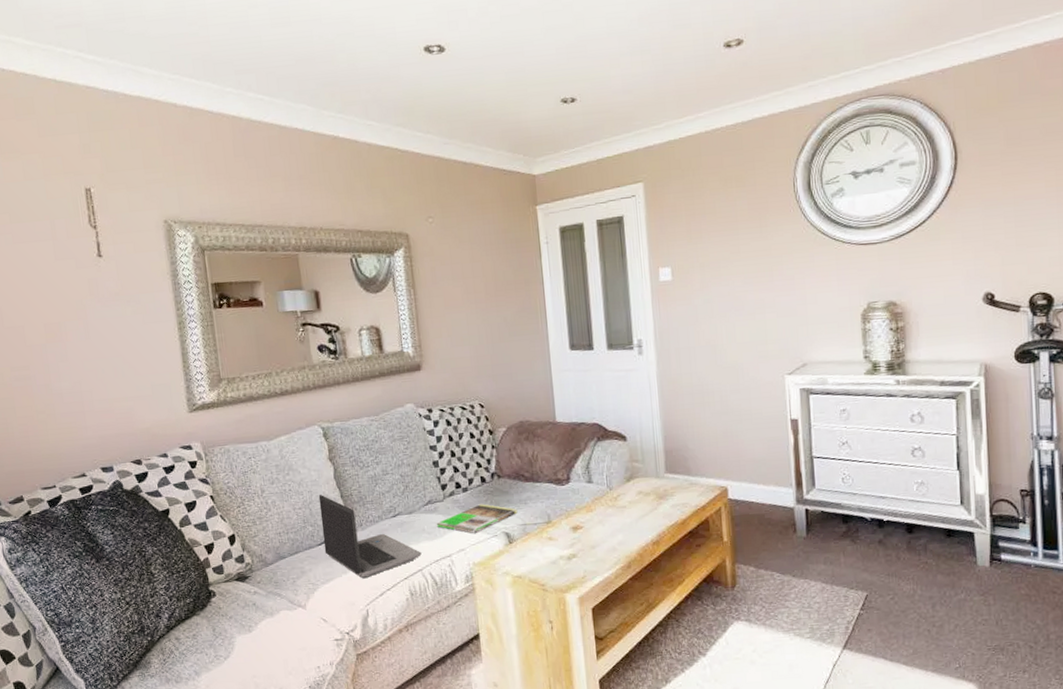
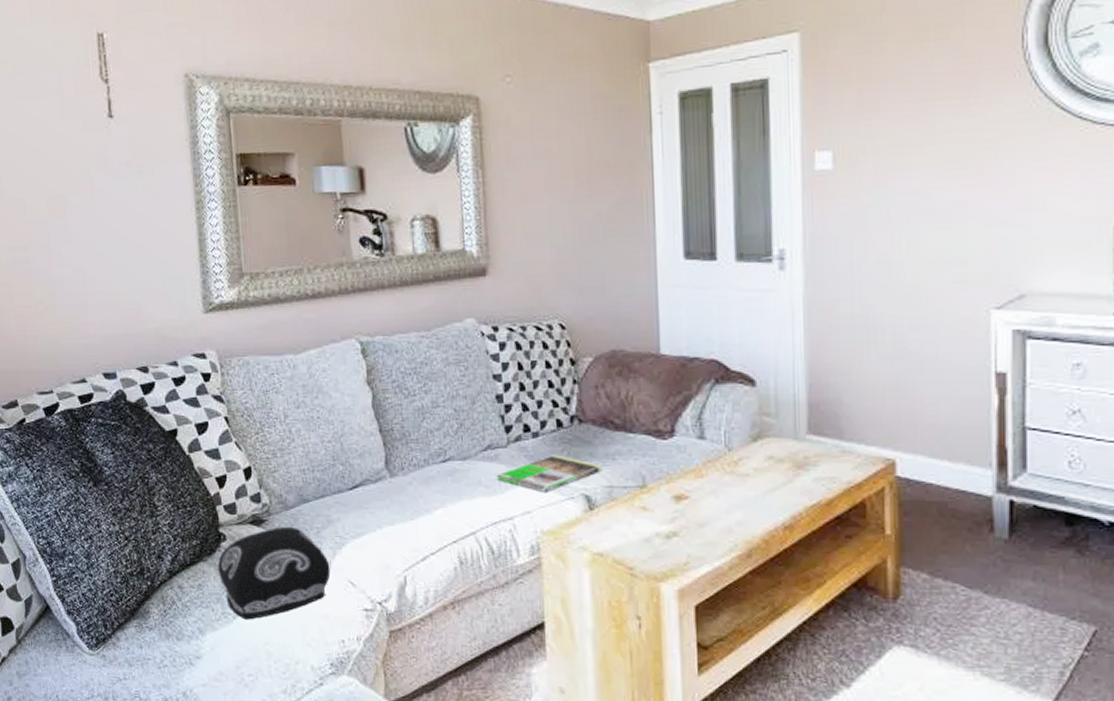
cushion: none [209,580,306,659] -> present [218,527,331,620]
laptop computer: present [318,494,422,579] -> none [352,425,476,537]

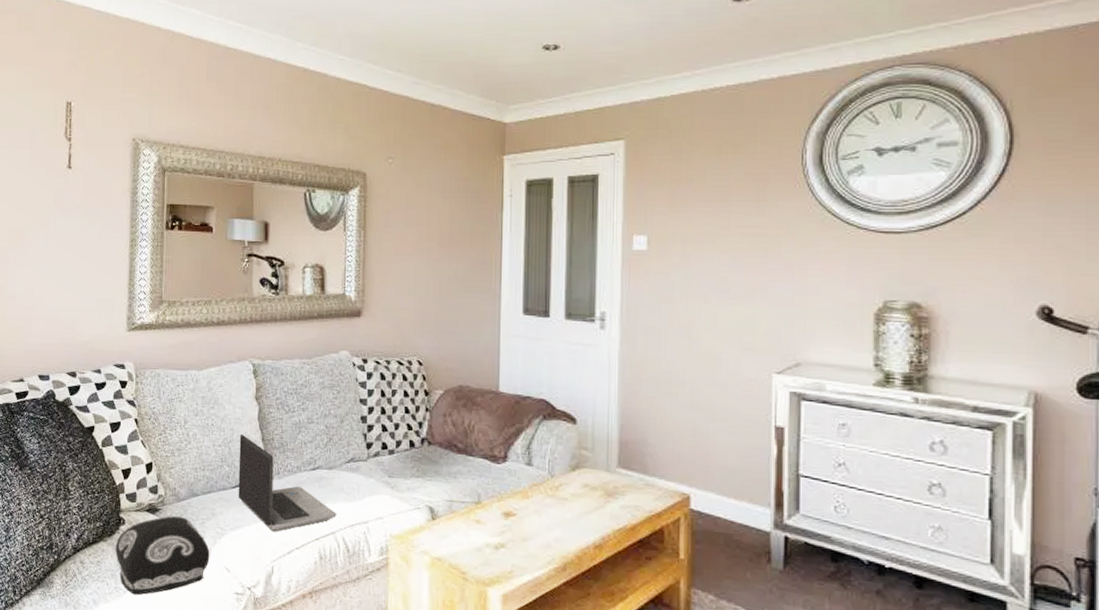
laptop computer: none [352,425,476,537] -> present [238,433,337,532]
magazine: present [496,455,603,493] -> none [356,470,445,503]

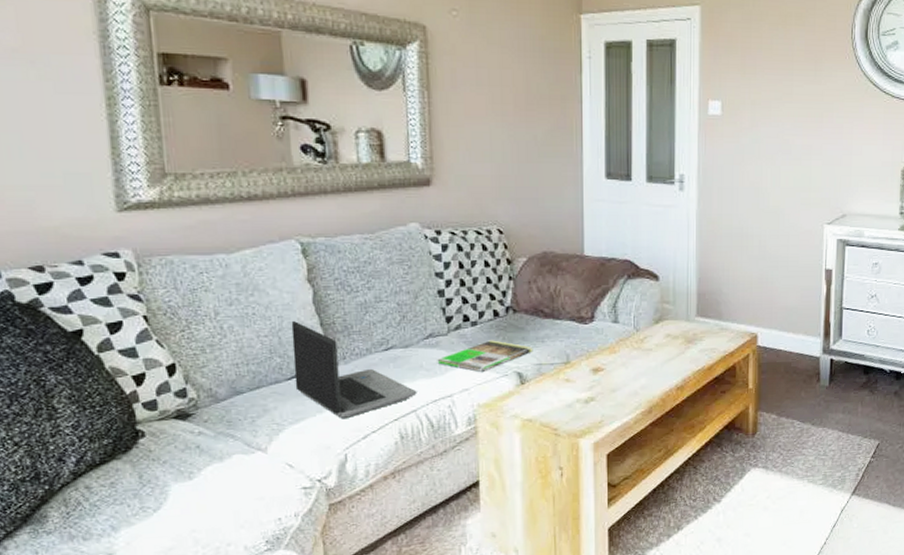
cushion: present [115,516,210,595] -> none [134,419,266,511]
magazine: none [356,470,445,503] -> present [437,340,533,373]

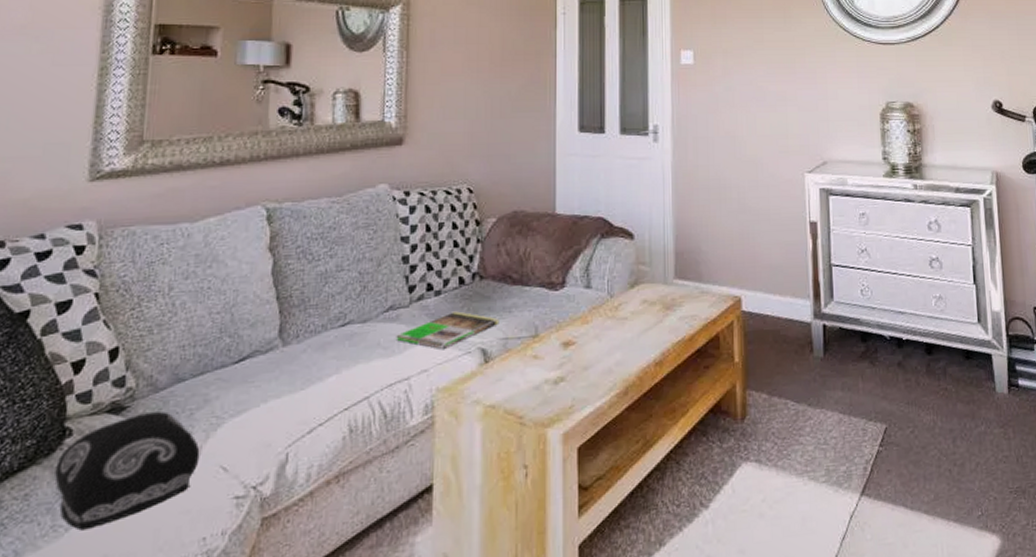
cushion: none [134,419,266,511] -> present [54,412,200,531]
laptop computer: present [291,320,417,419] -> none [241,294,372,410]

